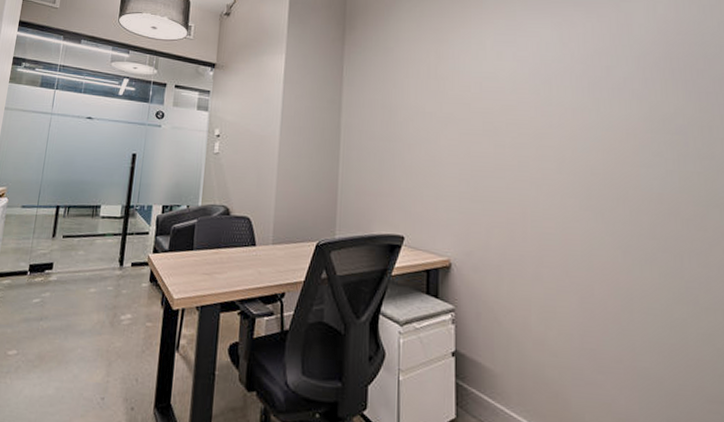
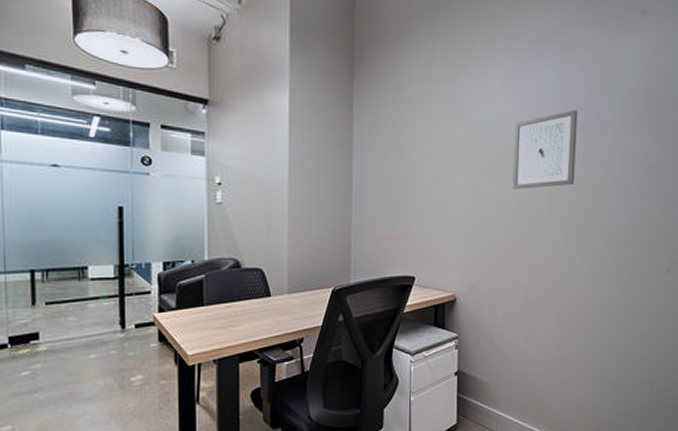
wall art: none [511,67,586,148] -> present [512,110,578,189]

